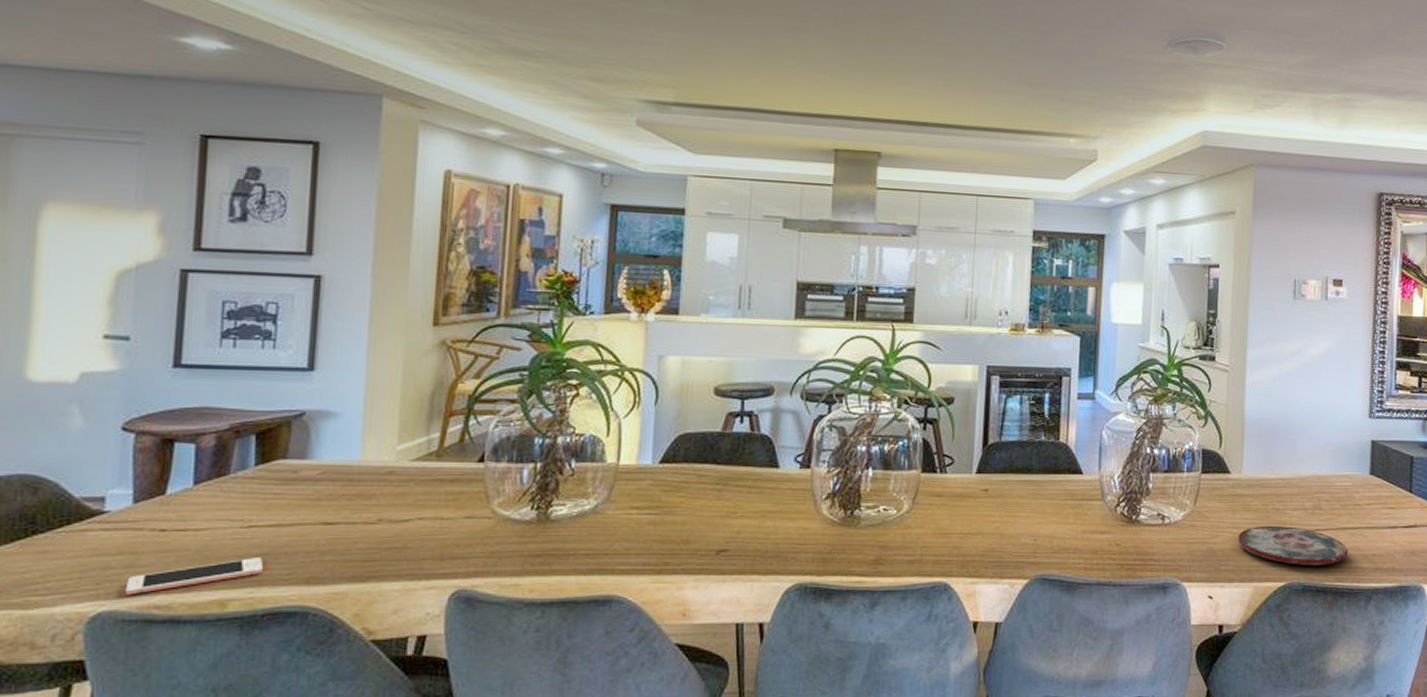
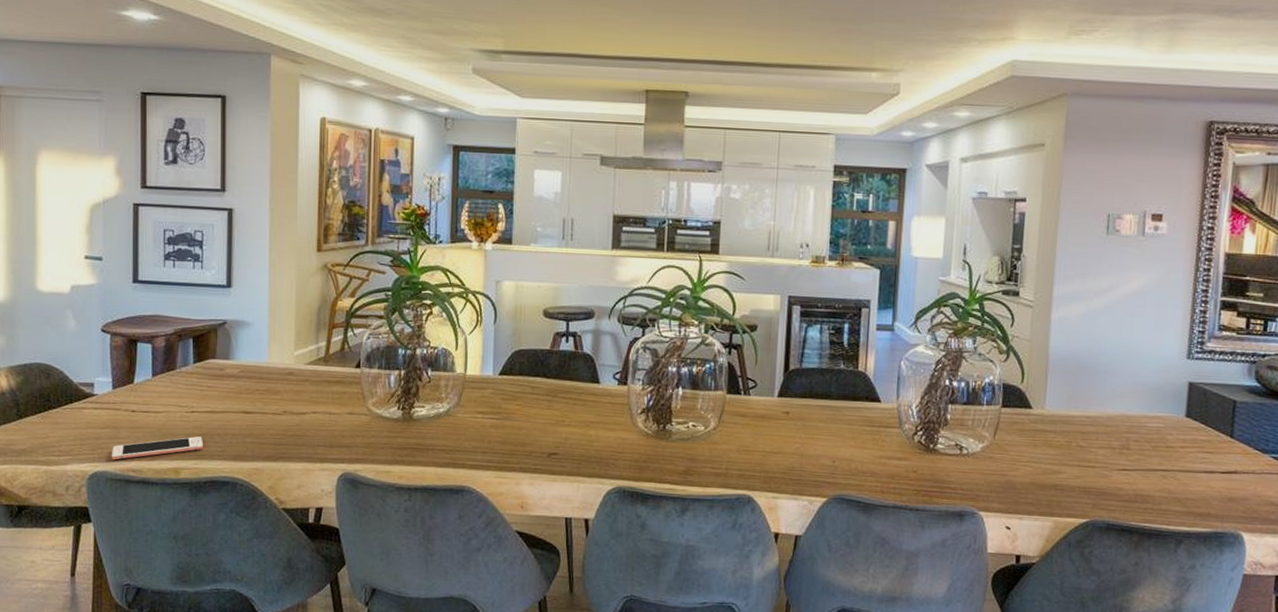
plate: present [1238,525,1348,565] -> none [1038,462,1158,505]

